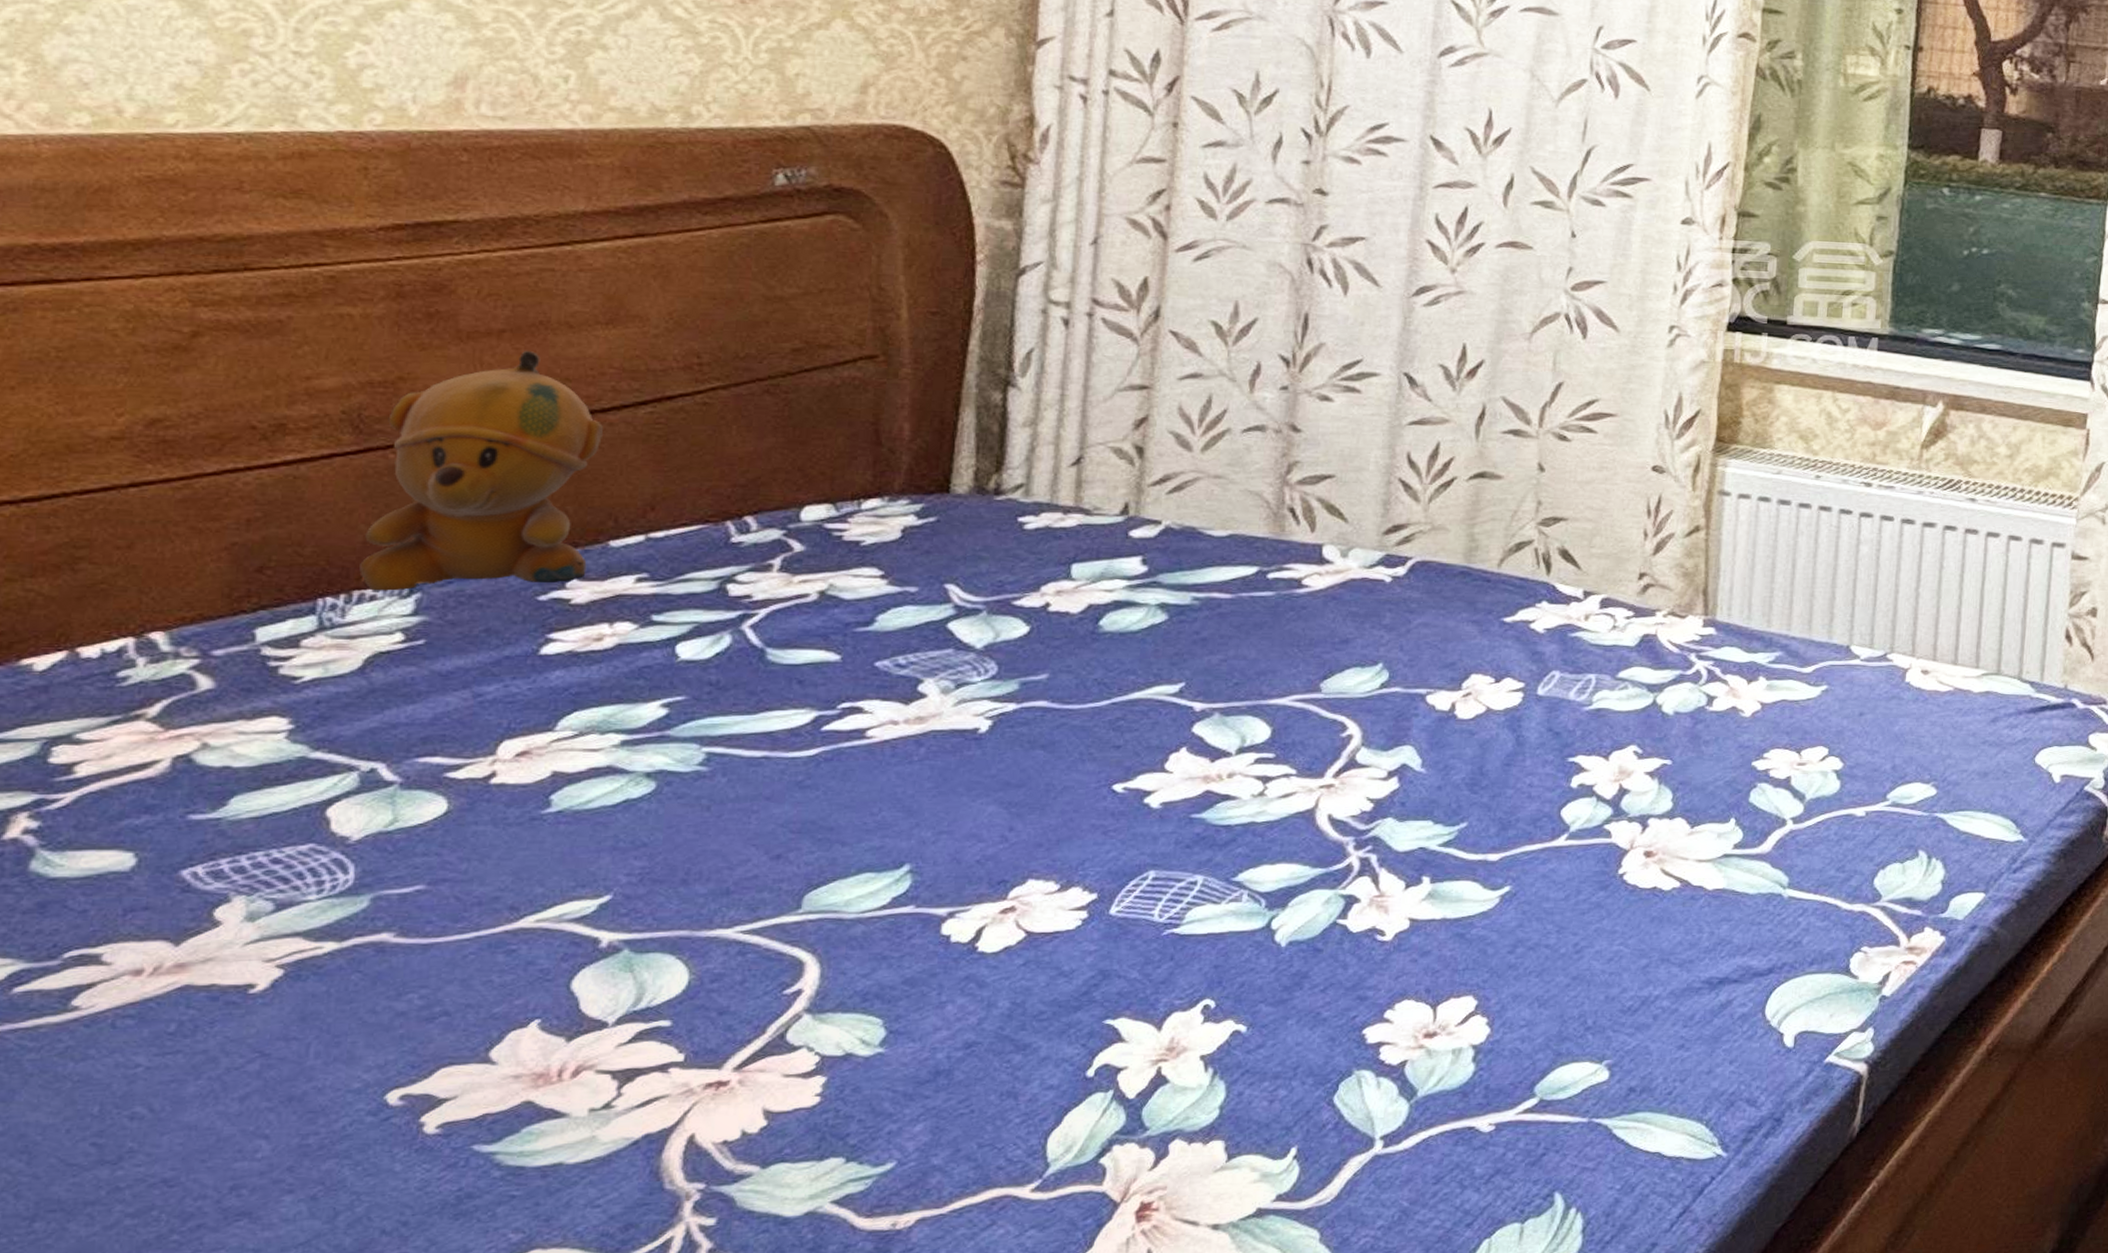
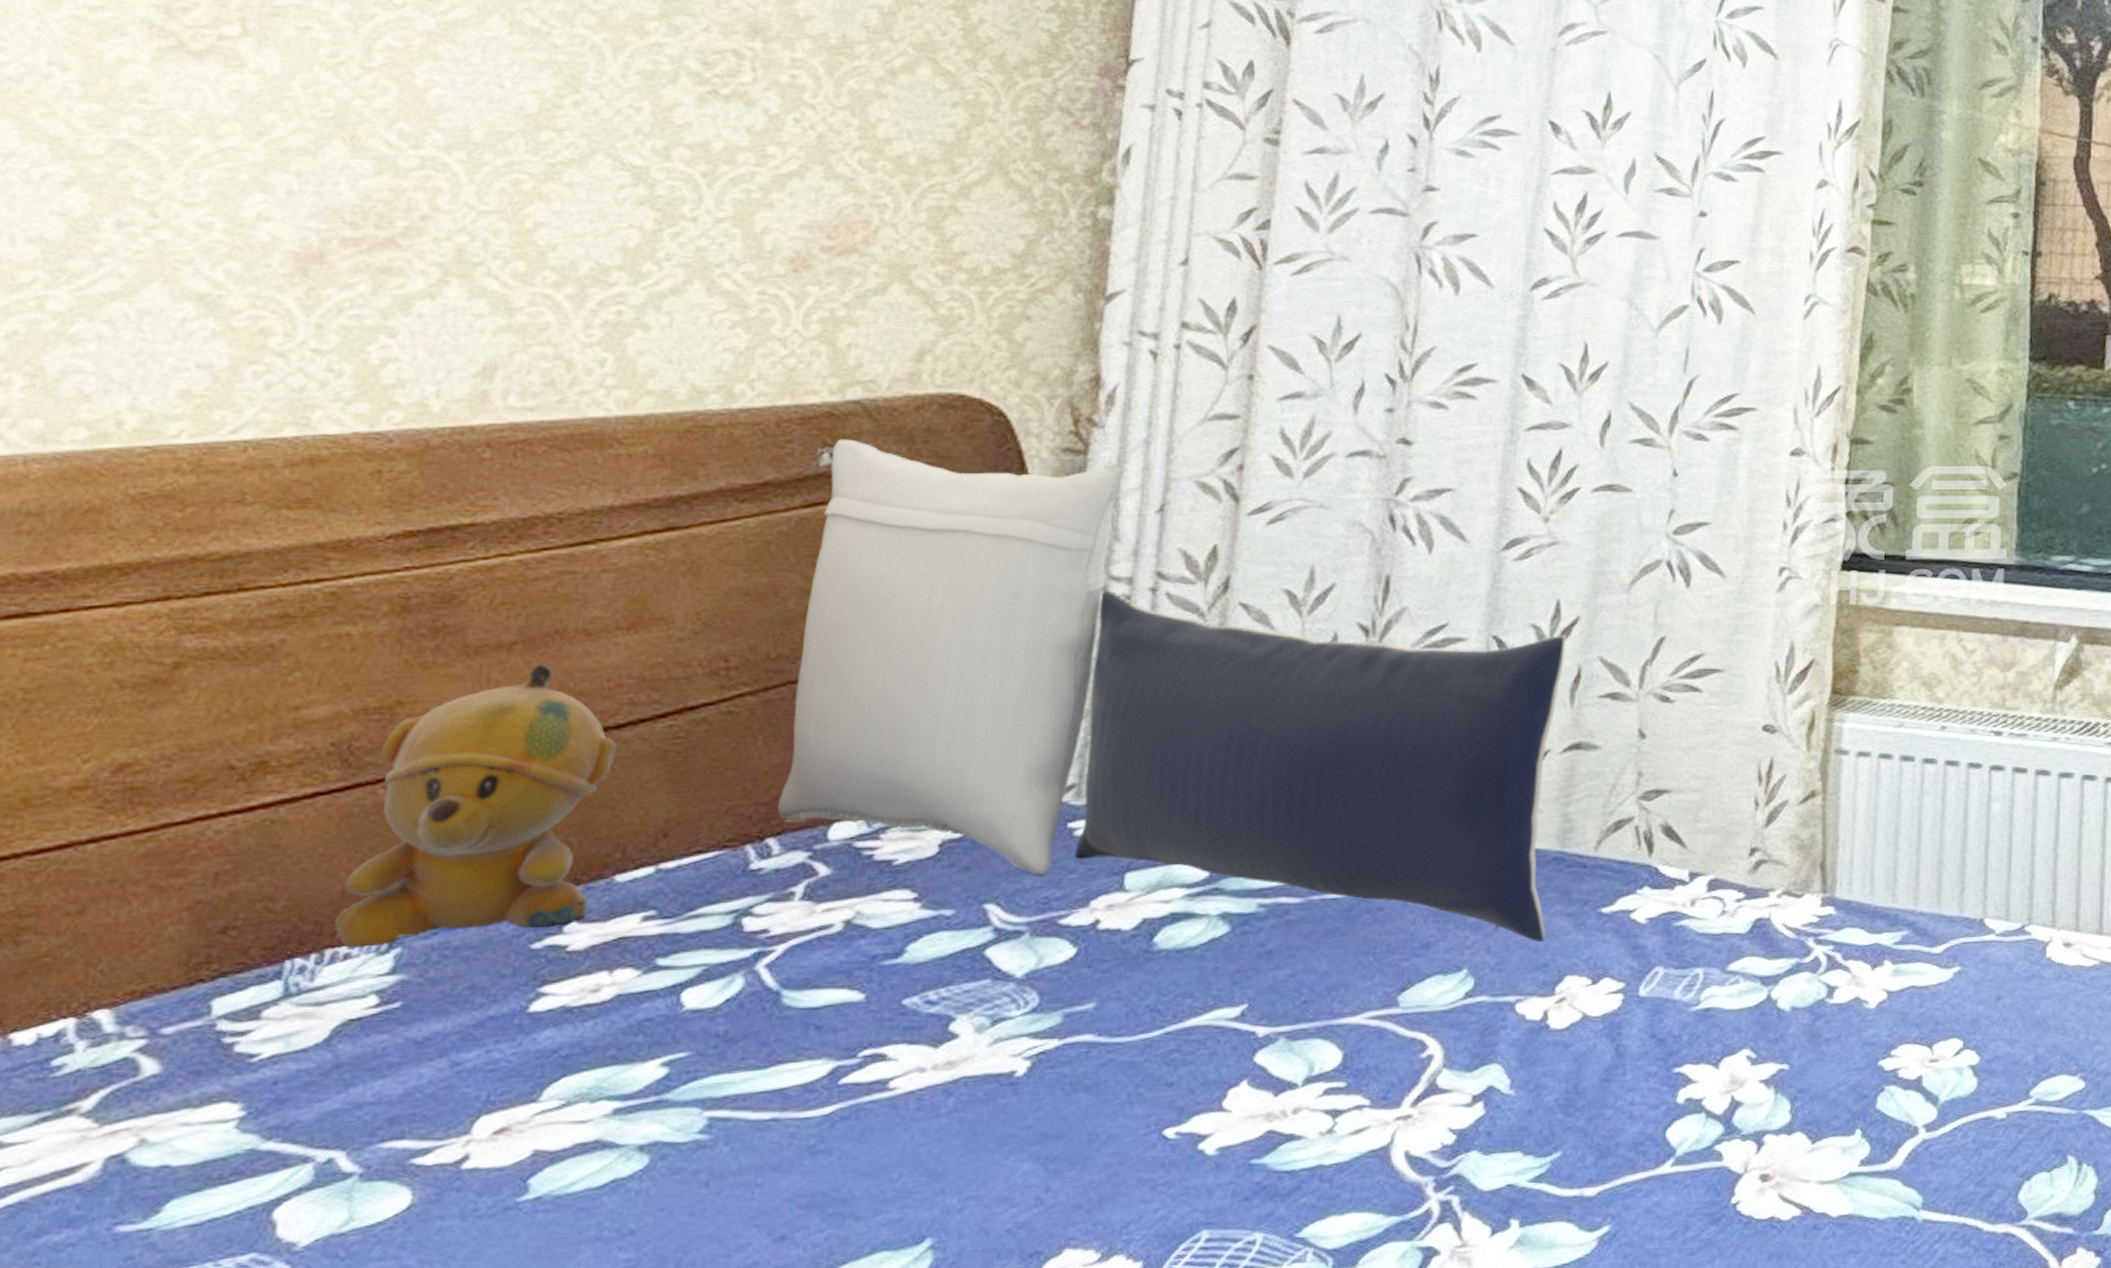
pillow: none [753,161,1054,562] -> present [777,439,1118,876]
pillow: none [1026,312,1471,645] -> present [1075,590,1566,943]

